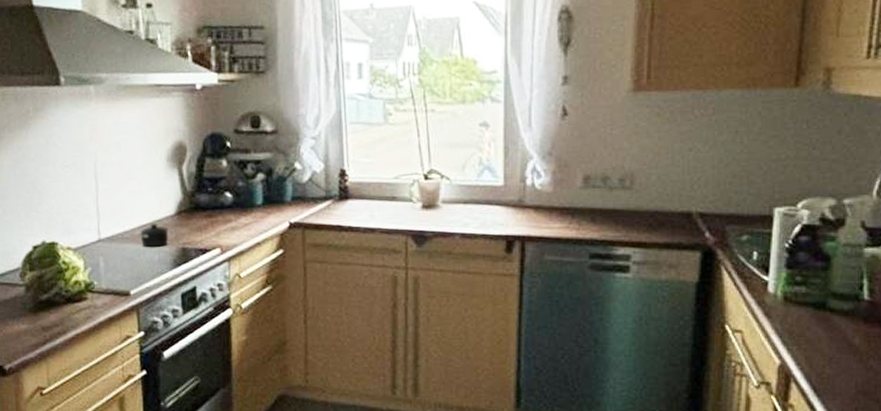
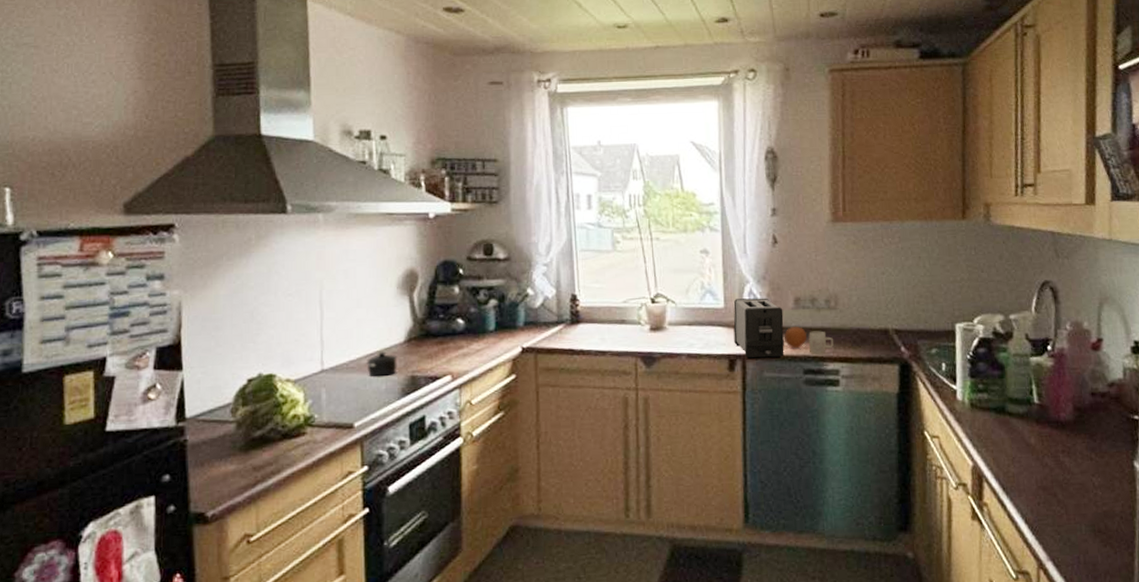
toaster: none [513,175,570,242] -> present [733,298,785,360]
fruit: none [570,207,595,230] -> present [785,327,807,348]
mug: none [598,212,627,239] -> present [809,331,834,355]

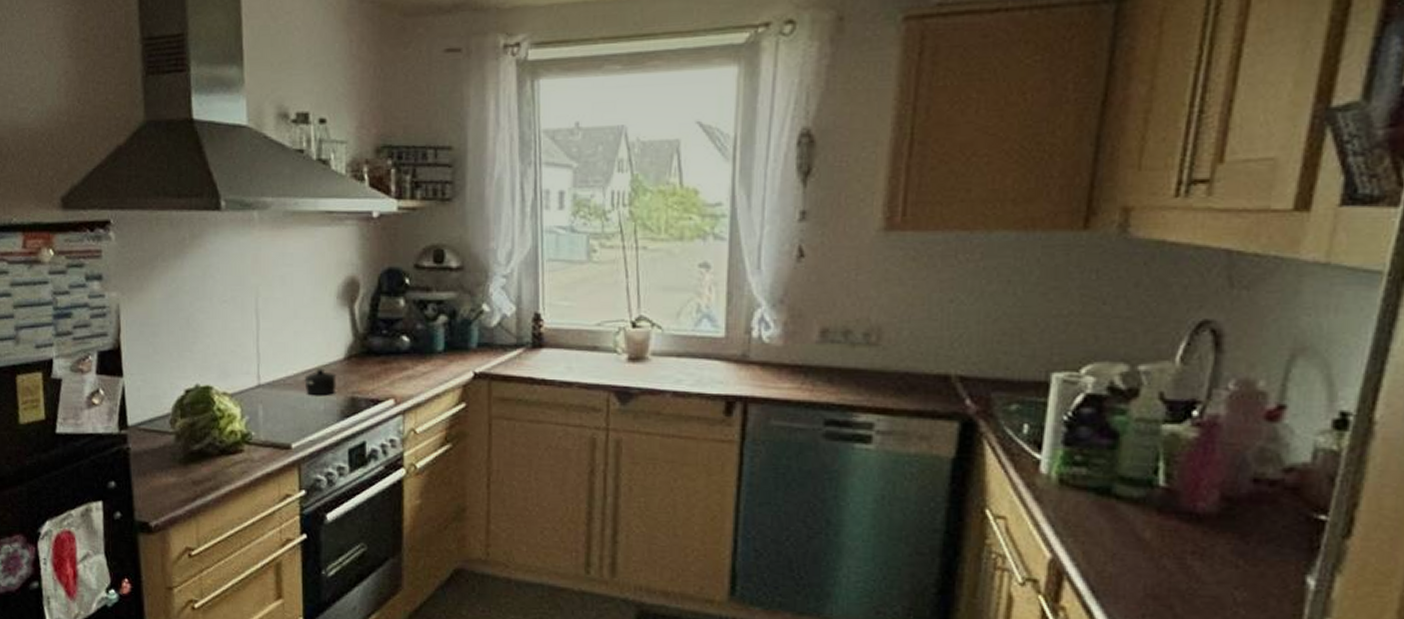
toaster: present [733,298,785,360] -> none [735,327,804,404]
fruit: present [785,327,807,348] -> none [802,366,833,392]
mug: present [809,331,834,355] -> none [835,372,871,403]

